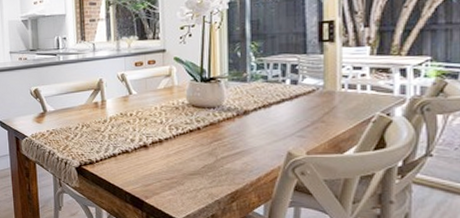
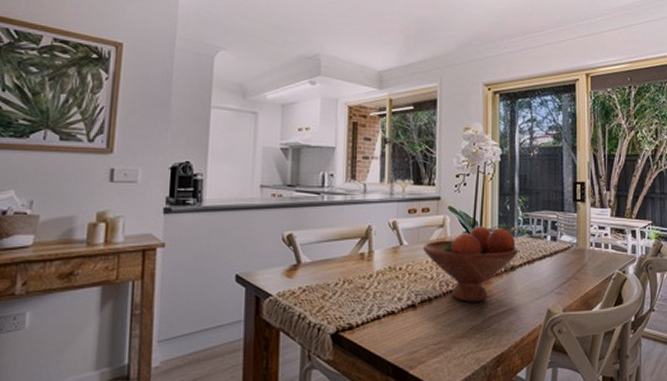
fruit bowl: none [151,74,252,144] -> present [423,226,519,302]

